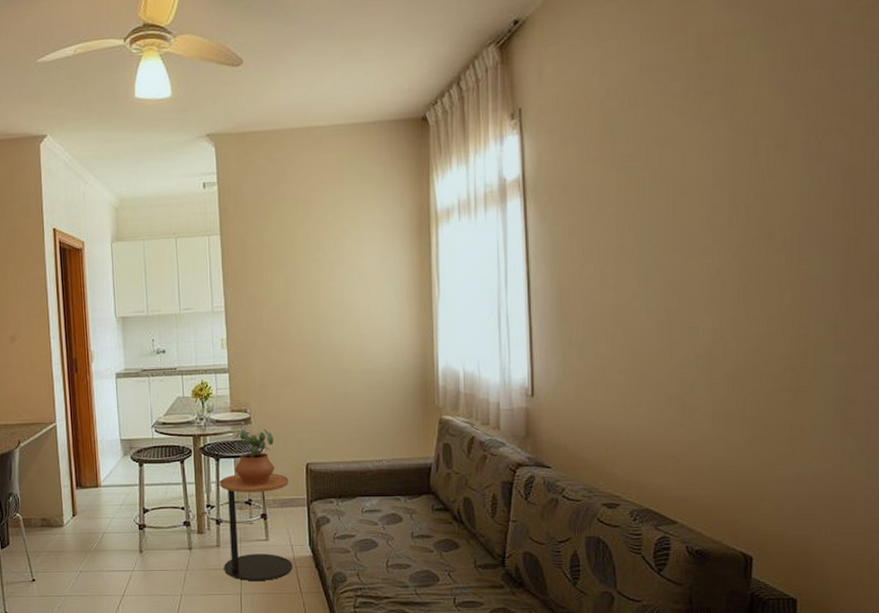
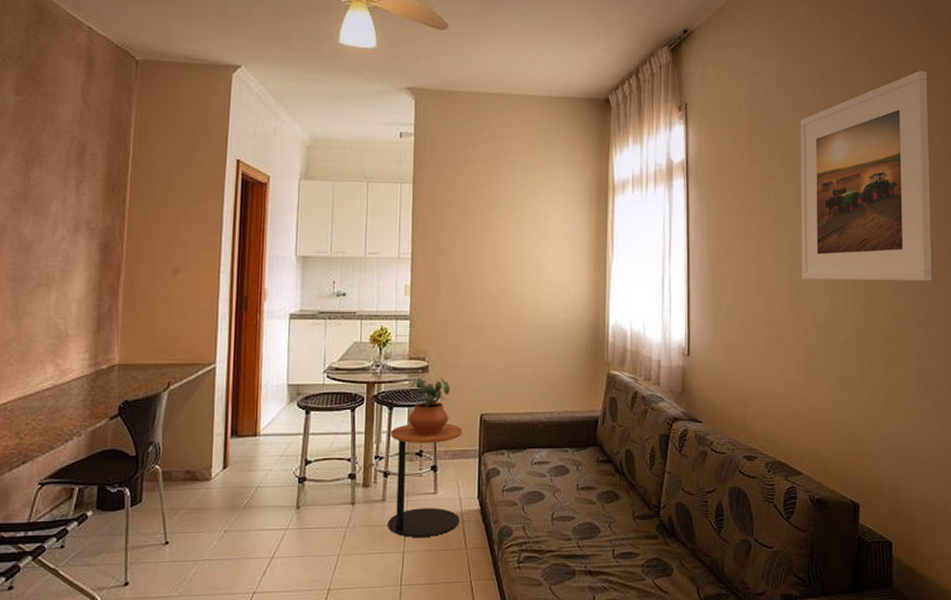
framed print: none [670,20,859,303] -> present [800,70,932,282]

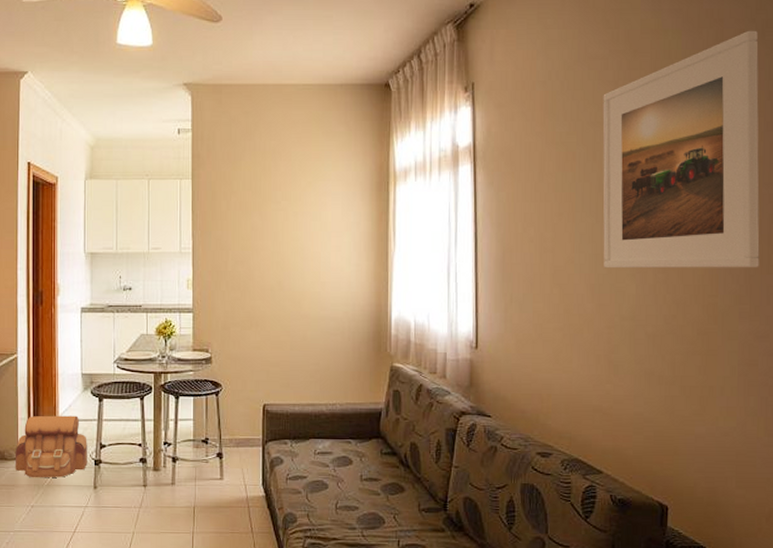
backpack: none [208,430,291,500] -> present [16,415,87,478]
side table: present [388,423,462,537] -> none [178,412,246,520]
potted plant: present [407,377,450,437] -> none [193,368,233,425]

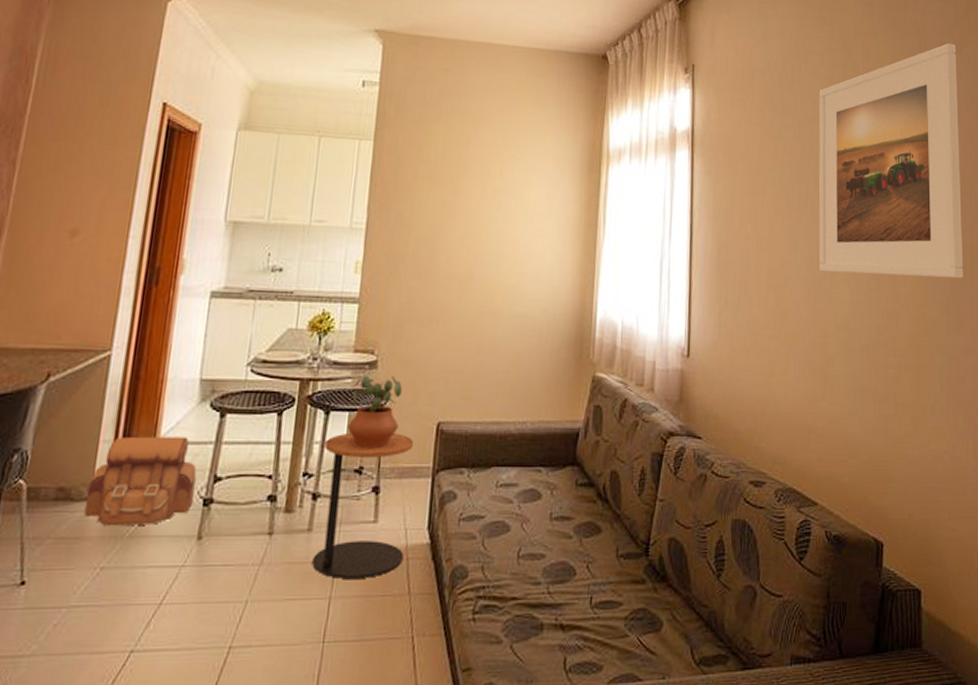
side table: none [178,412,246,520] -> present [312,432,414,578]
potted plant: none [193,368,233,425] -> present [347,375,402,449]

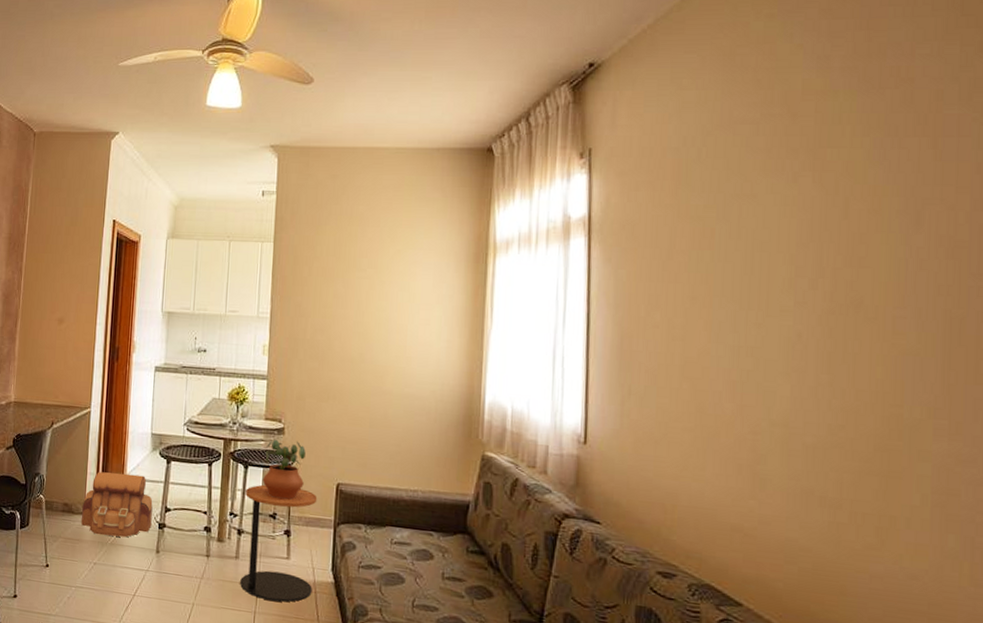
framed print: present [818,43,963,279] -> none [748,91,964,376]

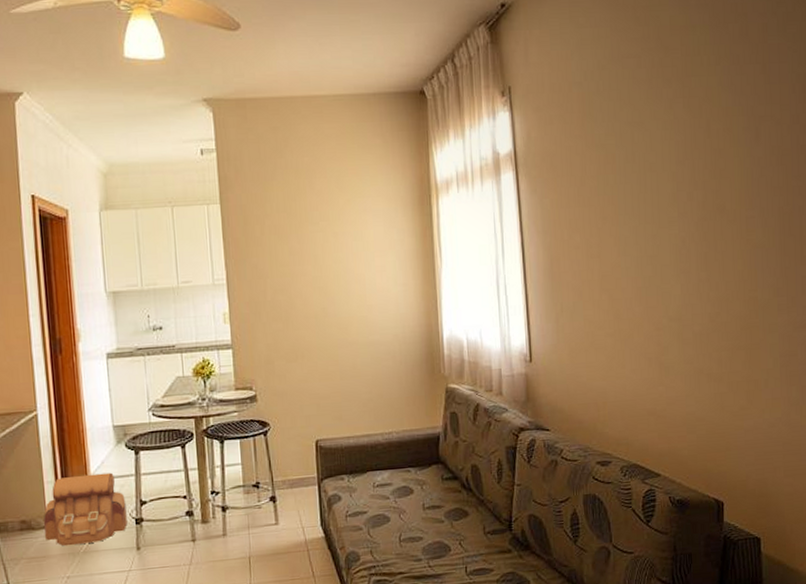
side table: present [240,484,318,603] -> none [225,452,305,570]
potted plant: present [262,439,306,500] -> none [239,406,283,468]

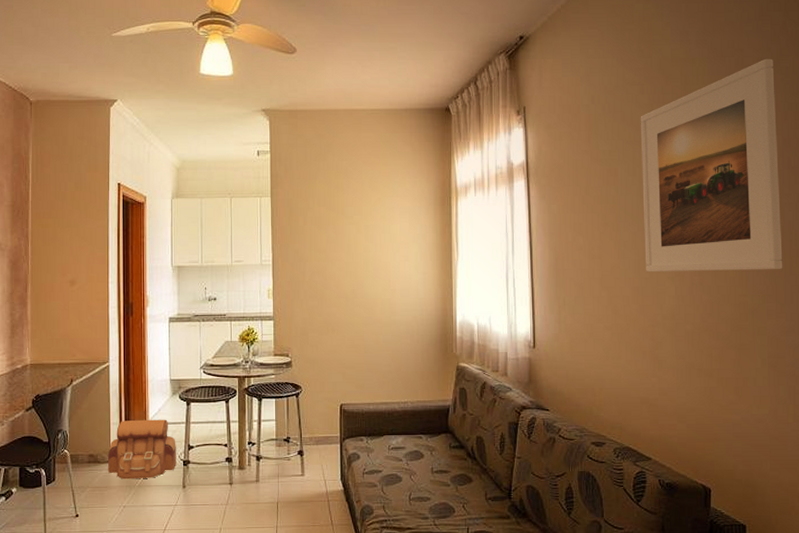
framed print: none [638,23,793,271] -> present [640,58,783,273]

